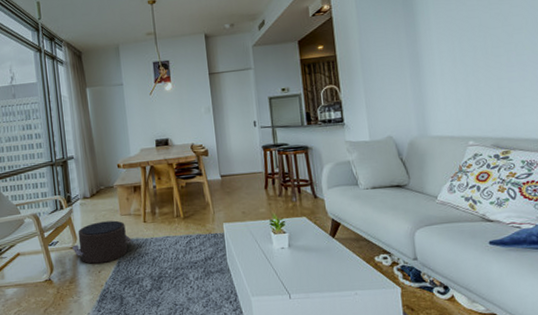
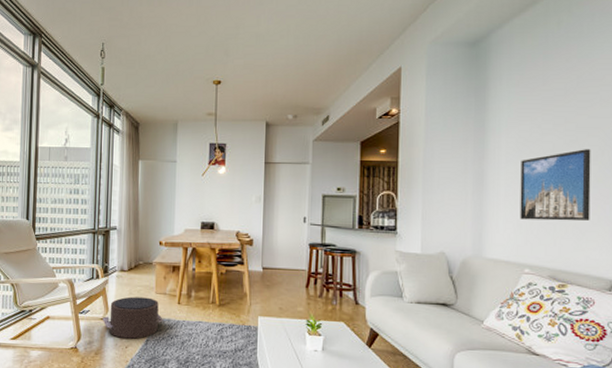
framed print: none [451,19,523,95] -> present [520,149,591,221]

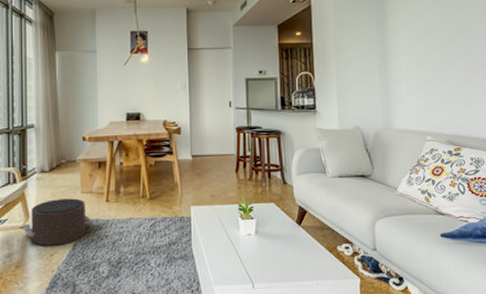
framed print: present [520,149,591,221] -> none [416,26,475,92]

